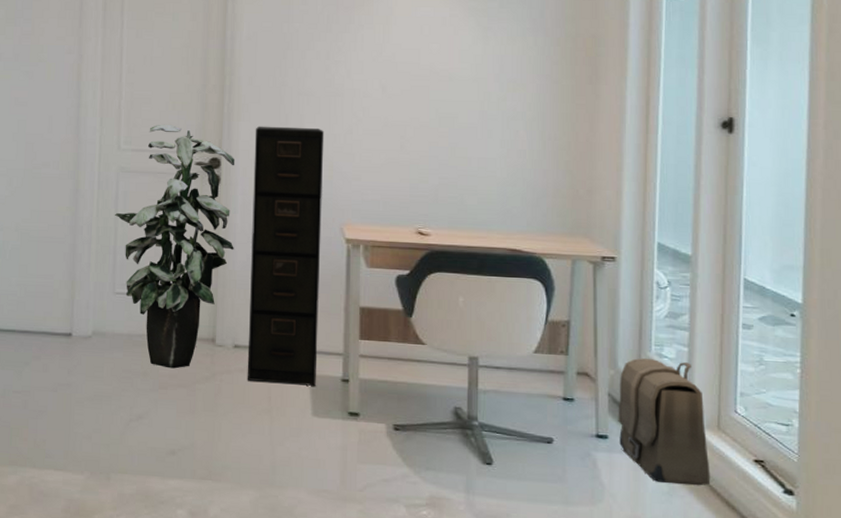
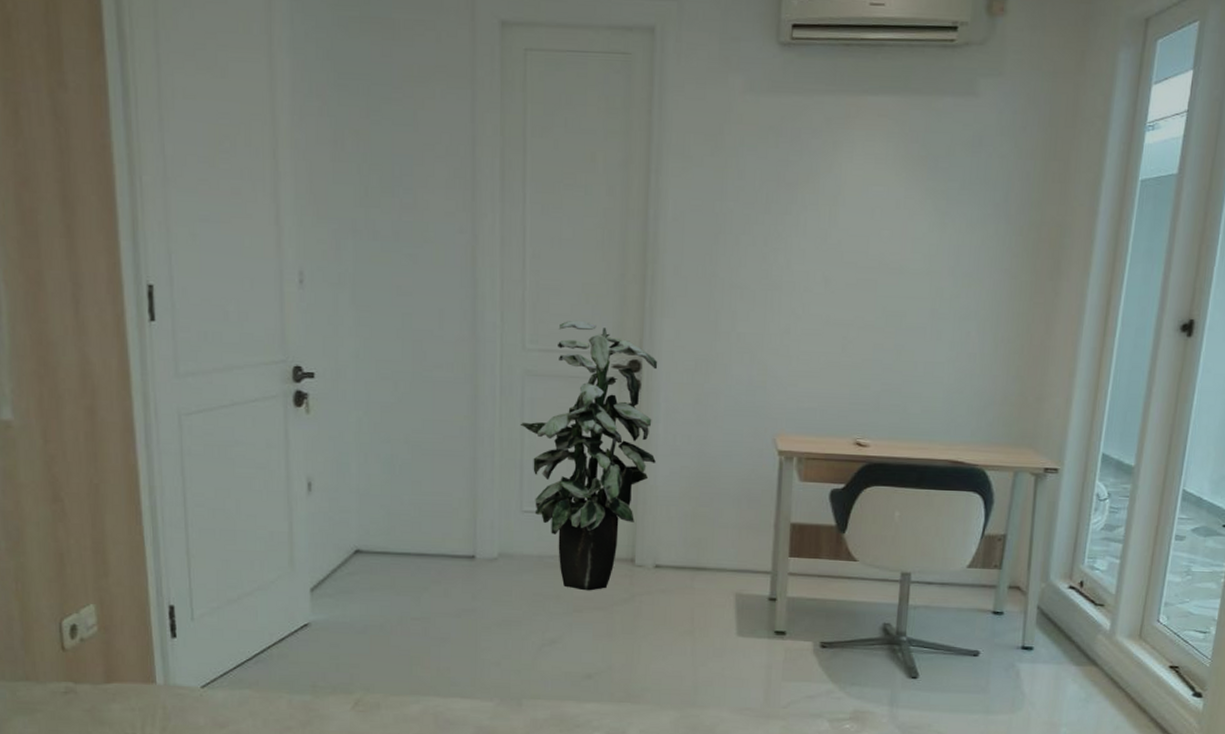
filing cabinet: present [247,126,325,386] -> none [668,323,759,606]
backpack: present [618,357,711,486] -> none [1043,570,1129,692]

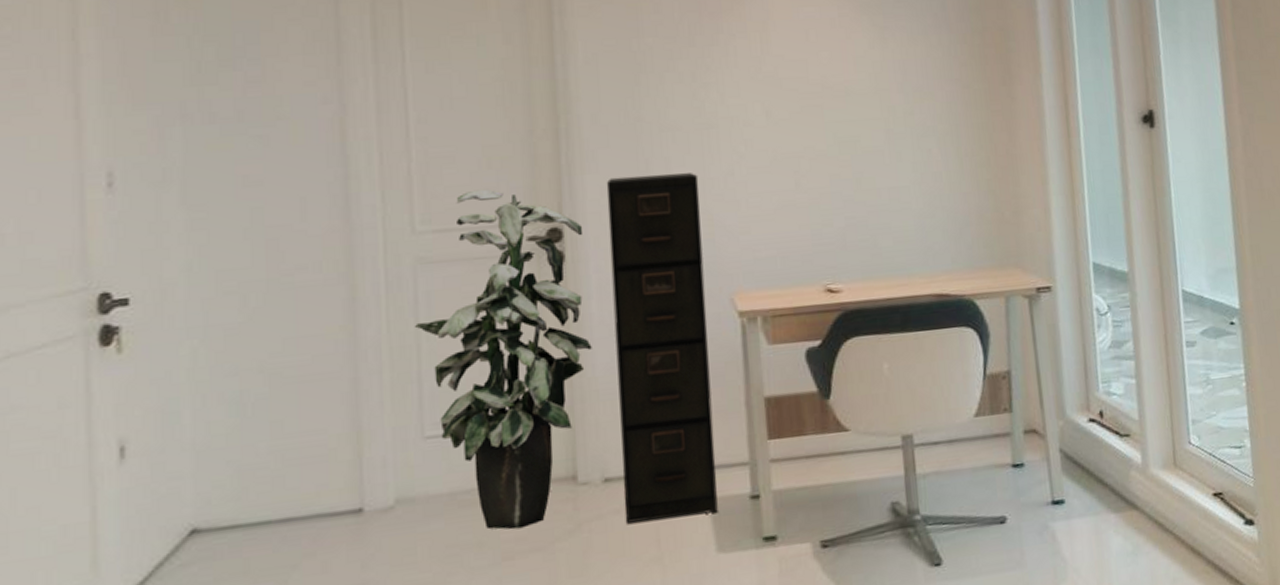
filing cabinet: none [668,323,759,606] -> present [606,173,718,524]

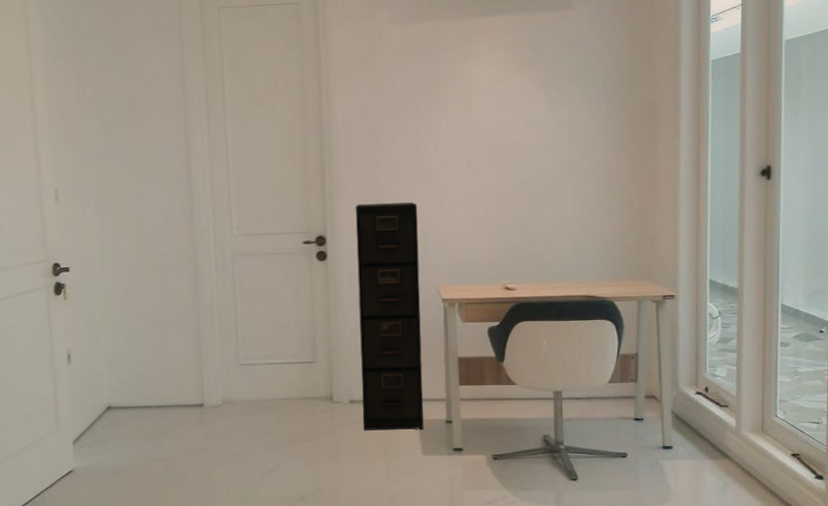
indoor plant: present [414,189,592,530] -> none [233,208,344,426]

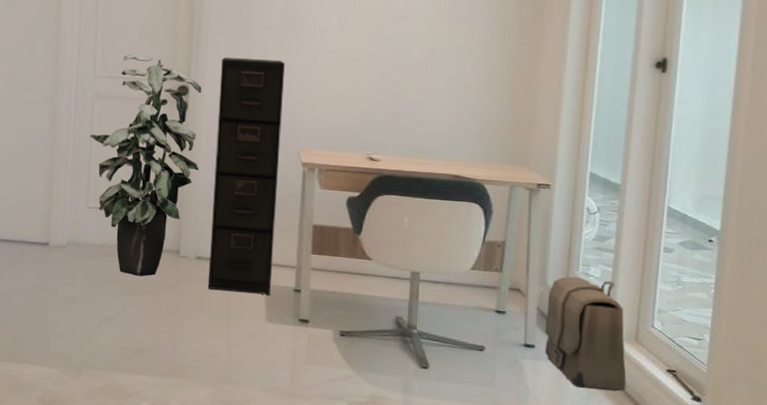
indoor plant: none [233,208,344,426] -> present [89,53,202,277]
backpack: none [680,378,757,481] -> present [545,276,627,392]

